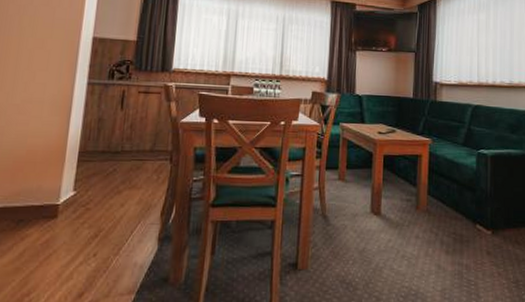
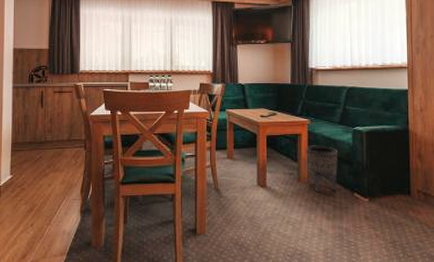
planter: none [426,168,460,223] -> present [306,145,338,193]

